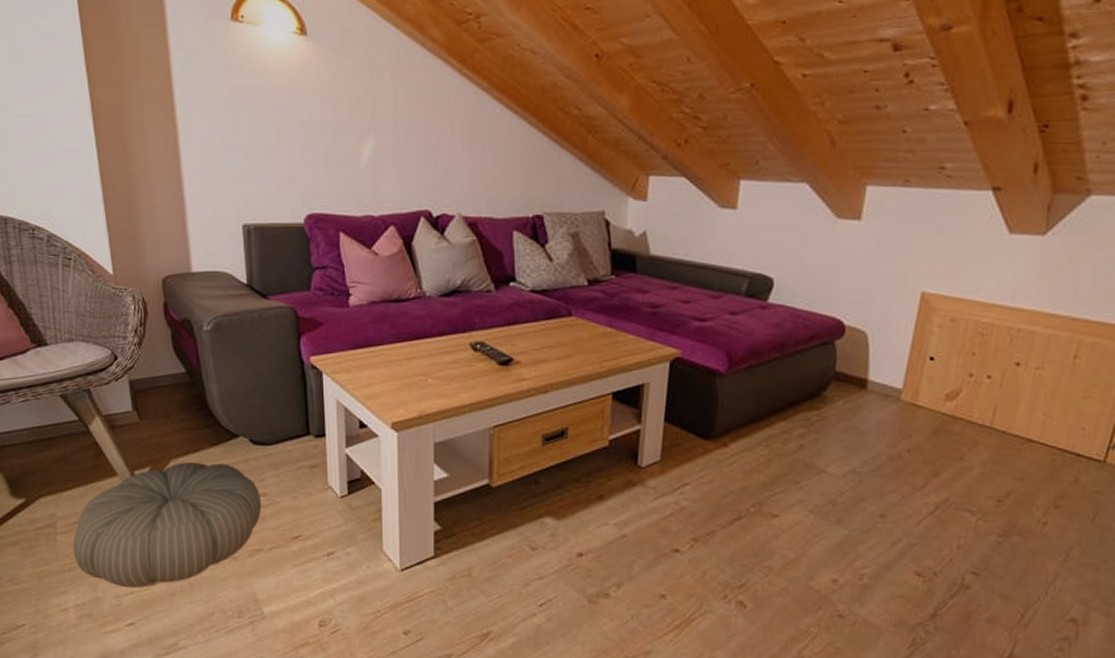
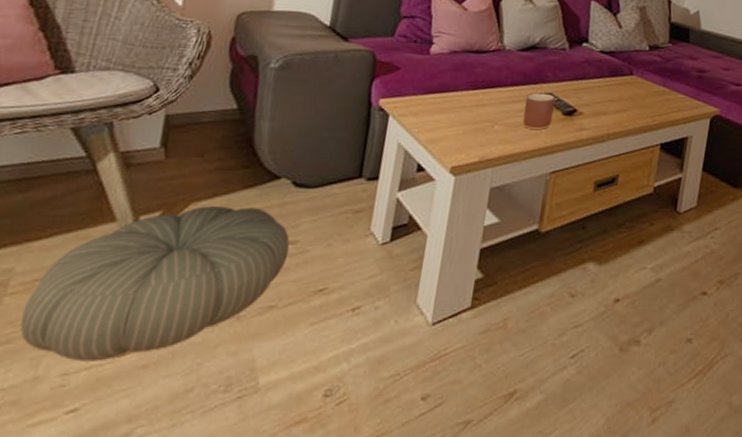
mug: none [456,342,488,383] -> present [522,93,555,130]

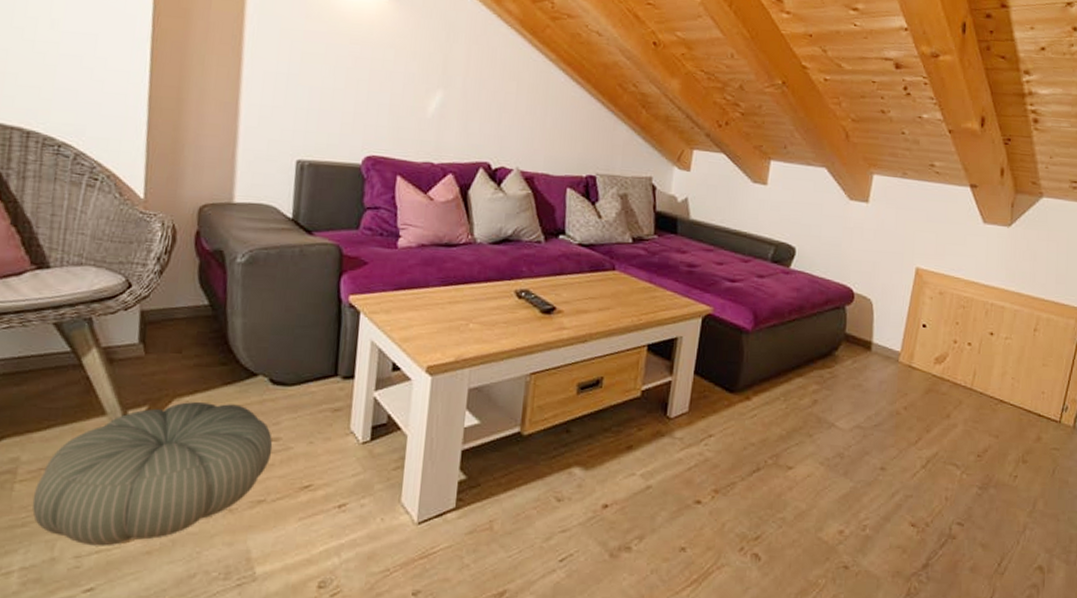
mug: present [522,93,555,130] -> none [498,289,532,329]

